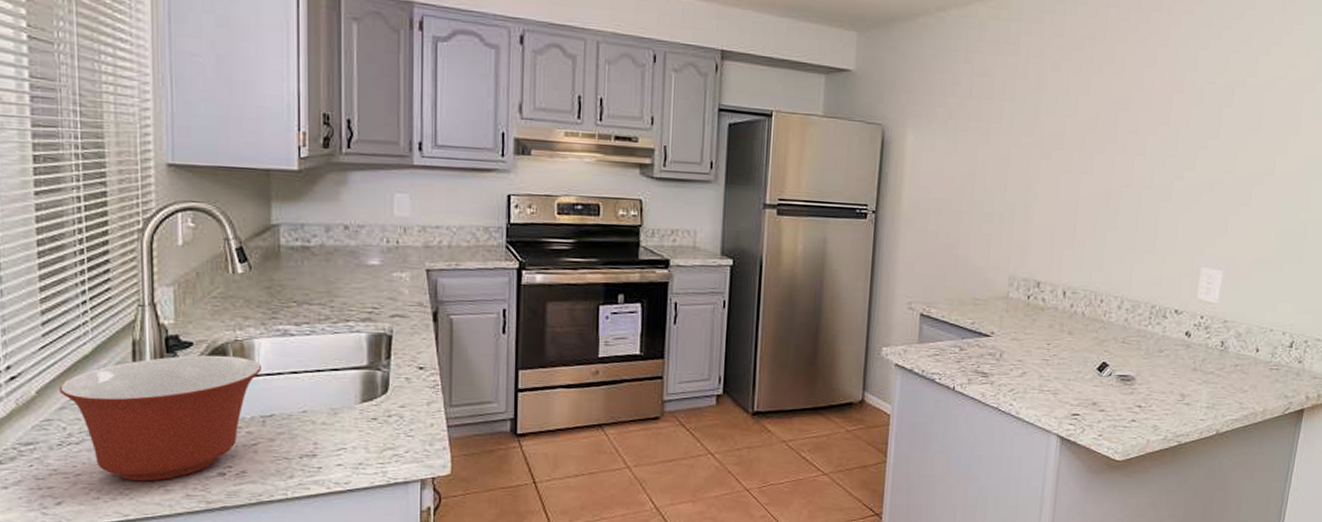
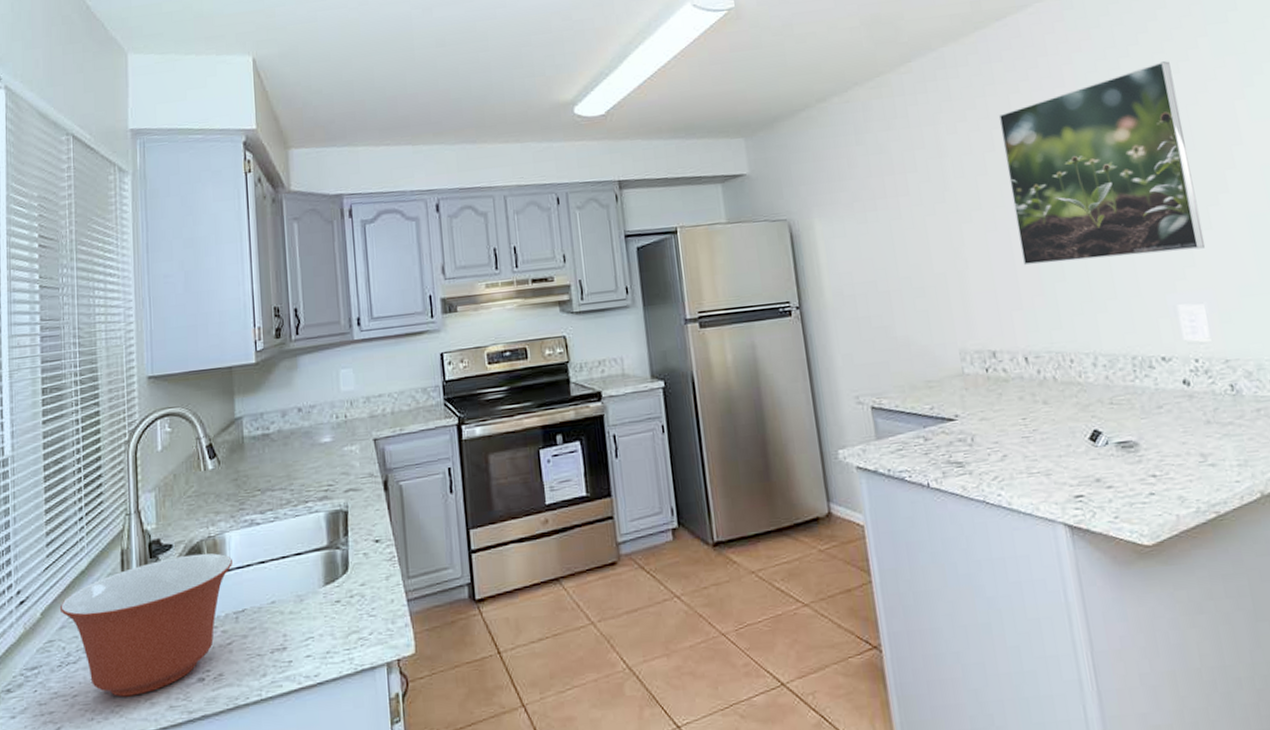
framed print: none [1085,41,1264,222] -> present [998,61,1205,266]

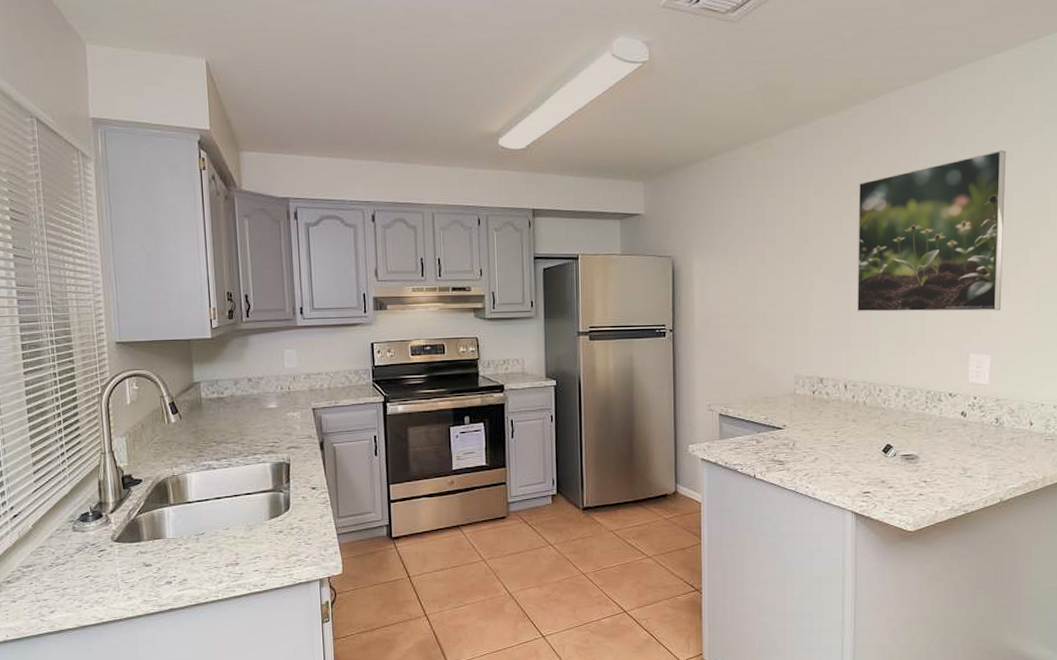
mixing bowl: present [59,553,232,697] -> none [48,488,193,592]

